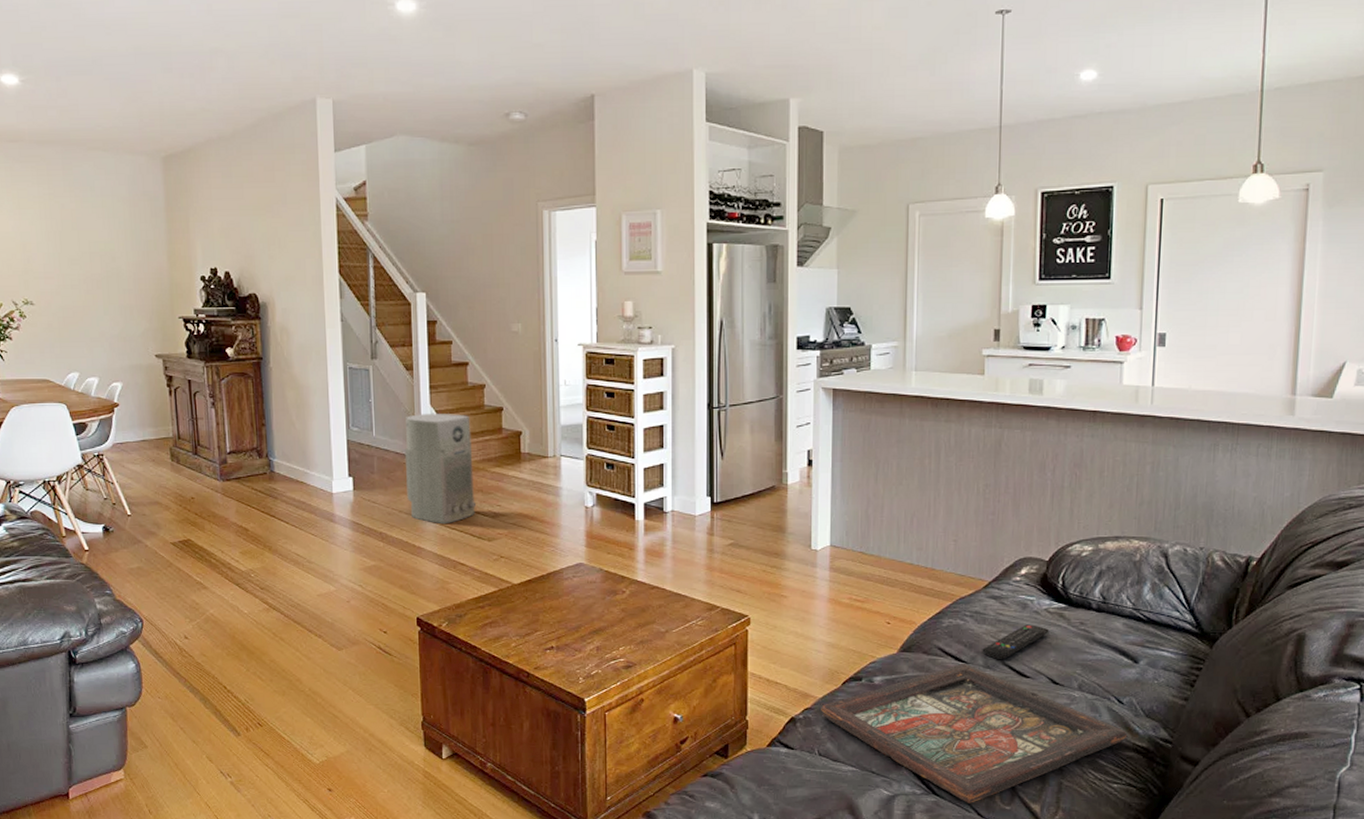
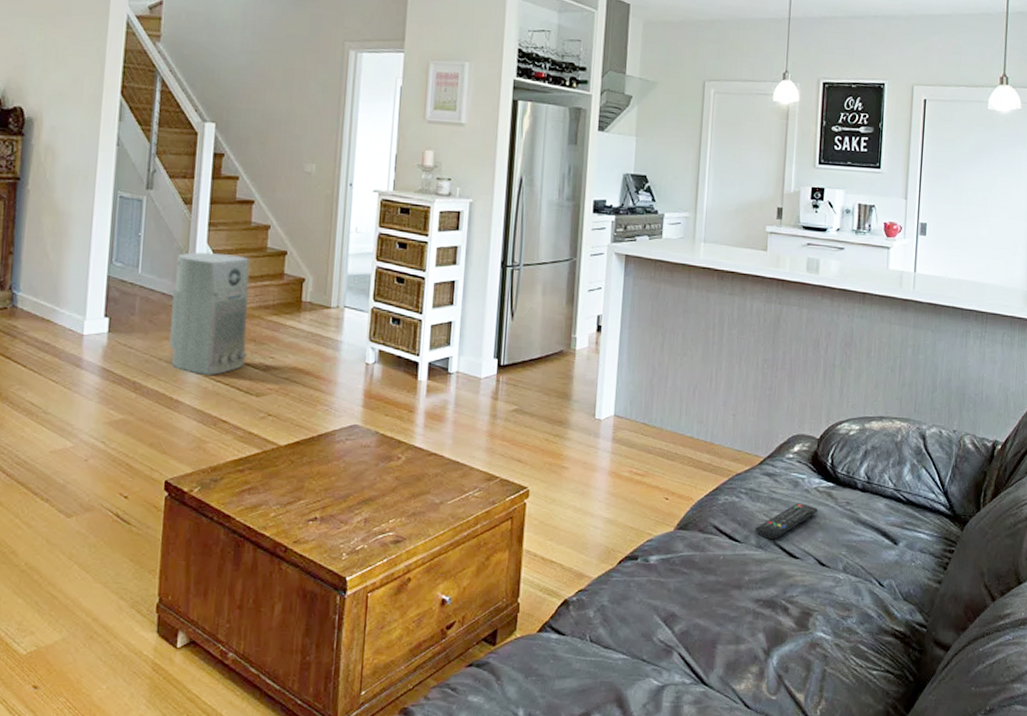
decorative tray: present [821,664,1128,803] -> none [595,543,887,693]

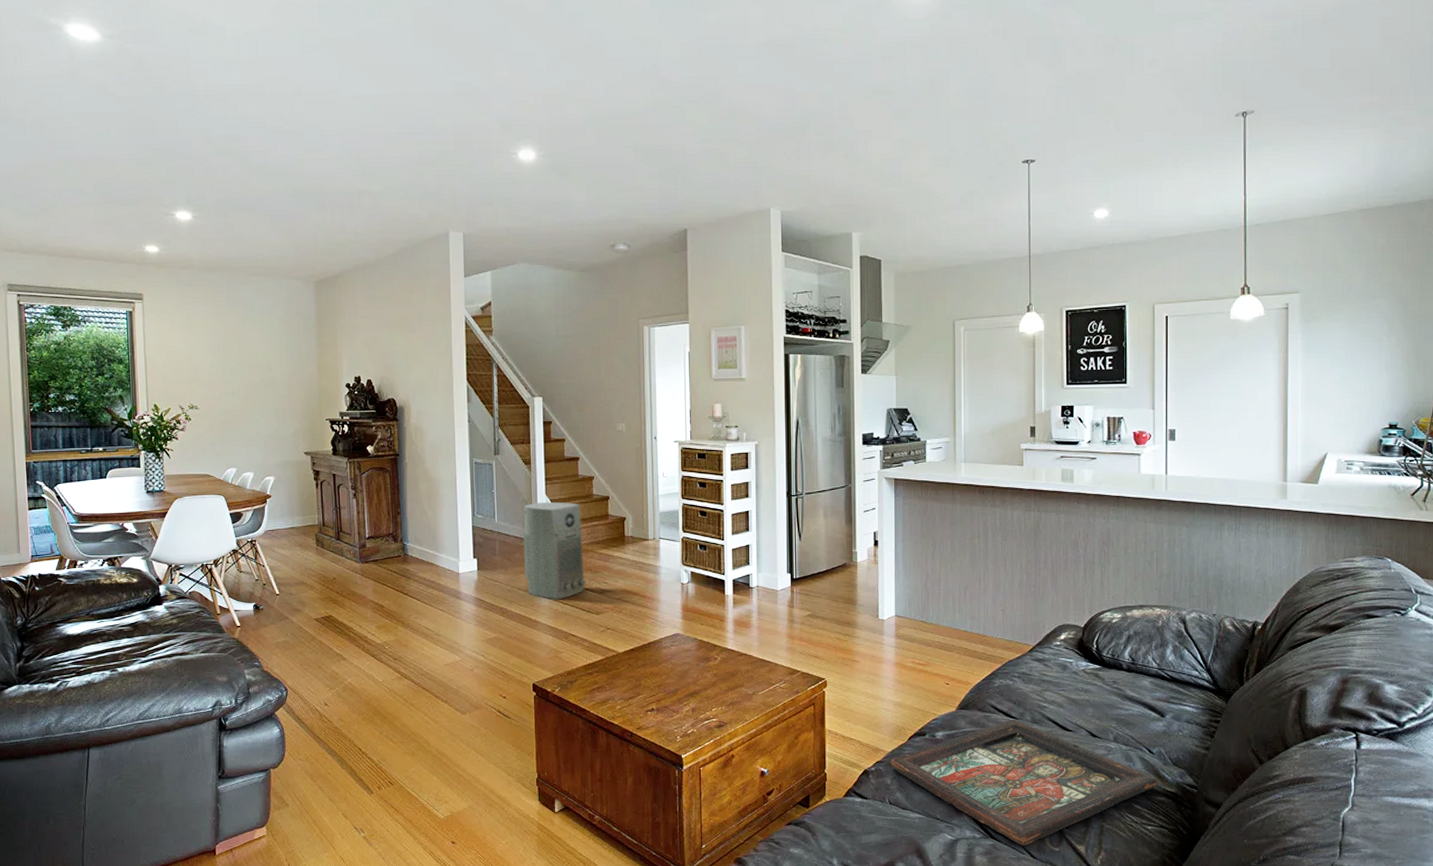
decorative tray: none [595,543,887,693] -> present [890,720,1158,846]
remote control: present [755,503,818,539] -> none [1029,684,1087,715]

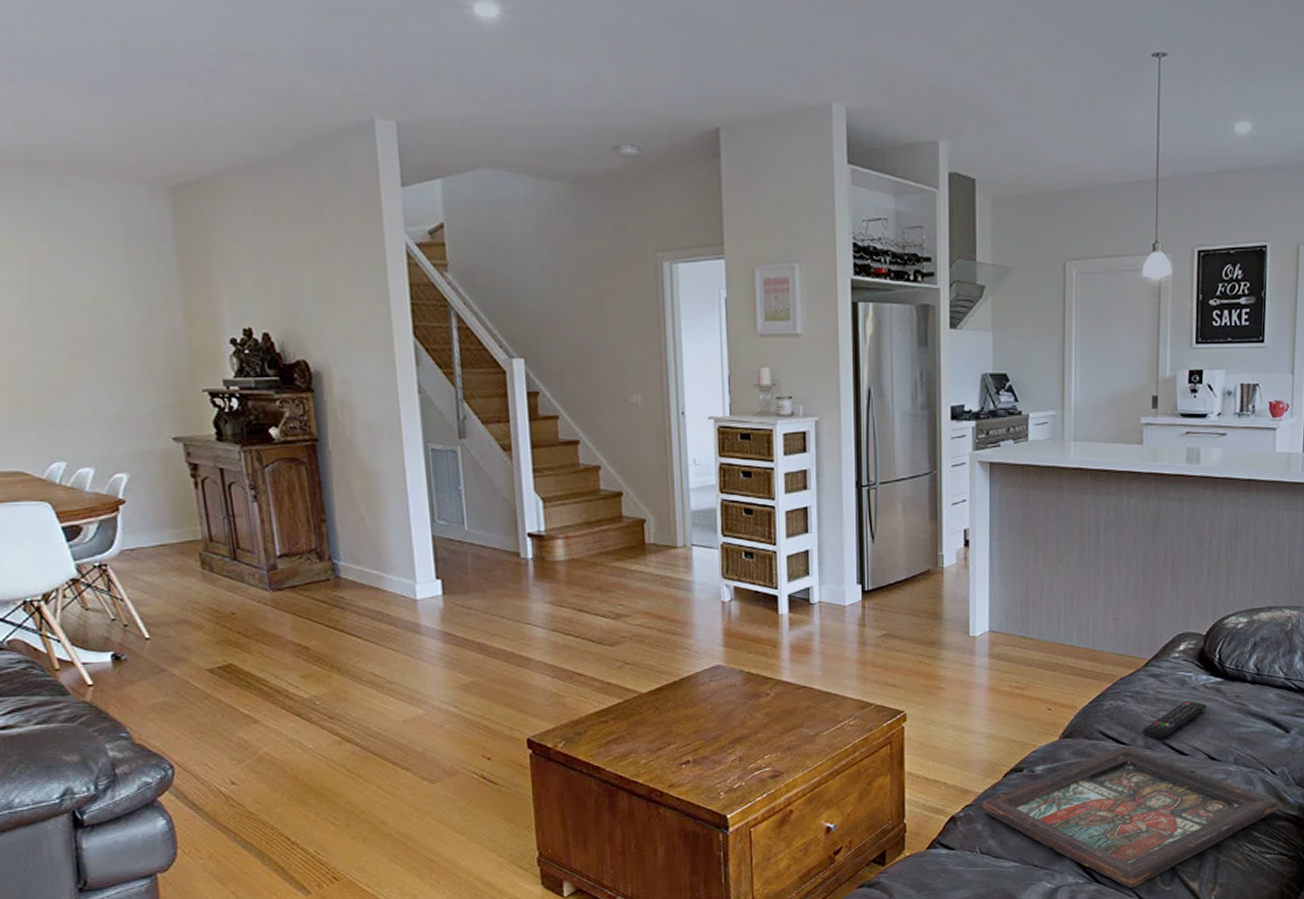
air purifier: present [523,501,585,600] -> none [504,500,594,630]
remote control: none [1029,684,1087,715] -> present [1142,701,1207,739]

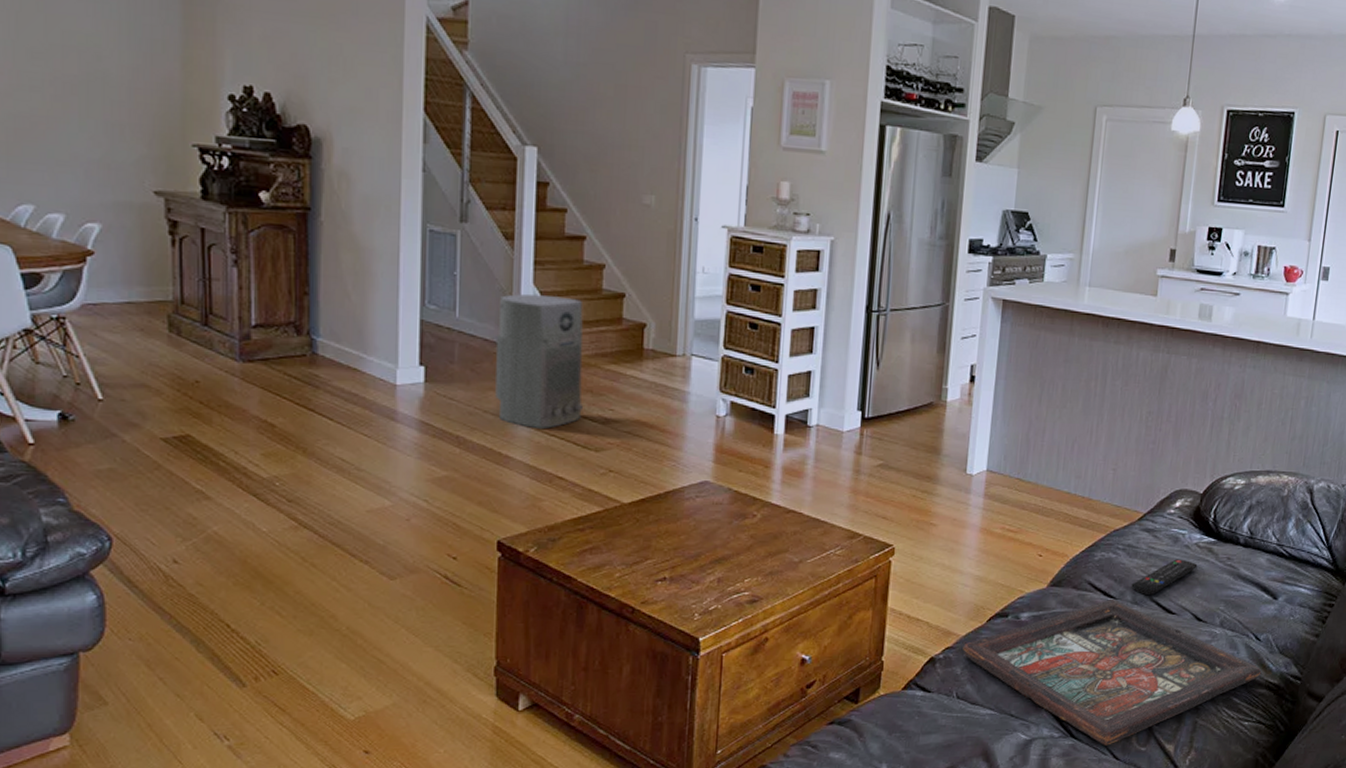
air purifier: none [504,500,594,630] -> present [495,294,583,430]

